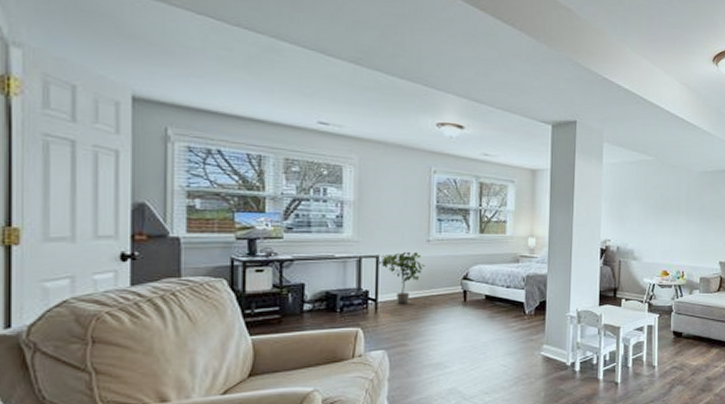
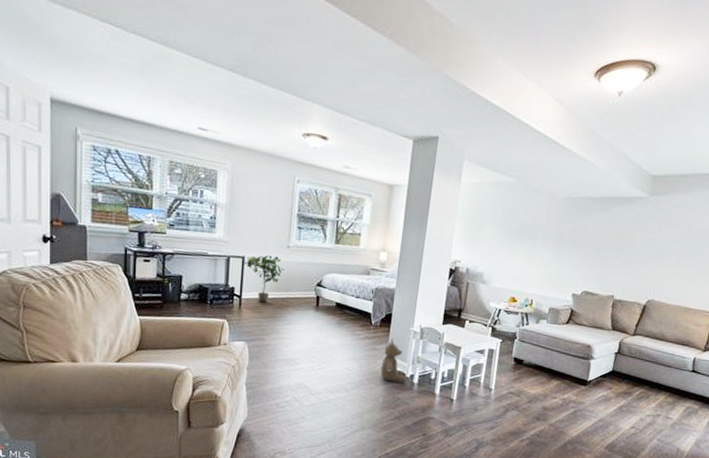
stuffed bear: none [539,326,569,374] -> present [380,338,408,384]

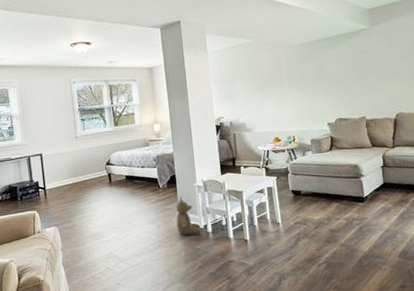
potted plant: present [243,255,285,304] -> none [42,147,77,191]

